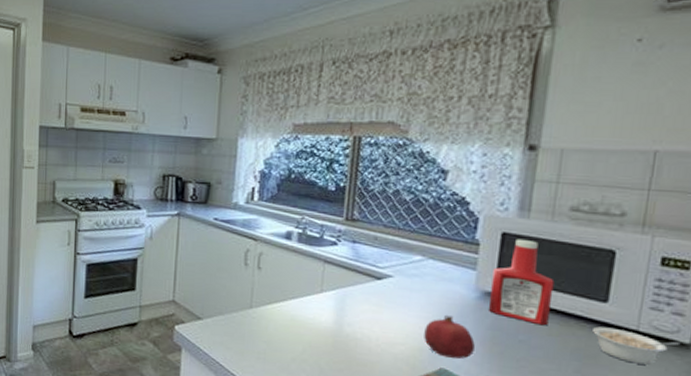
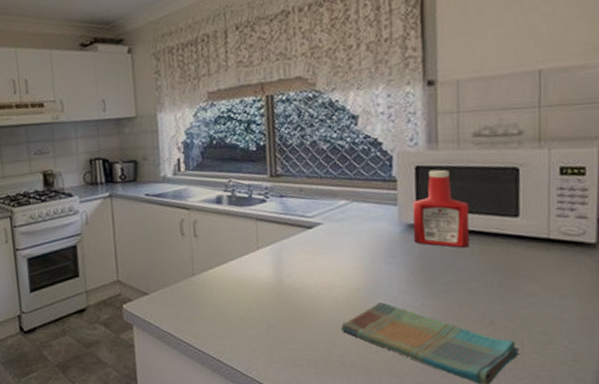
fruit: present [424,314,475,360] -> none [359,251,407,293]
legume: present [593,326,681,365] -> none [510,239,588,269]

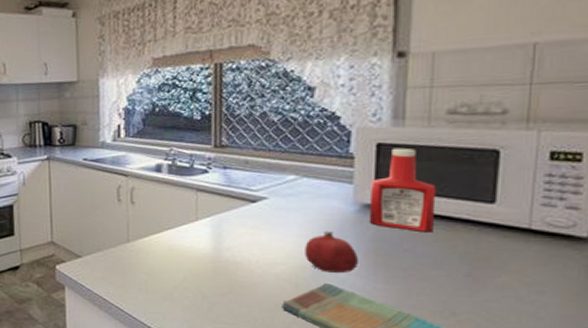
fruit: none [359,251,407,293] -> present [305,230,358,274]

